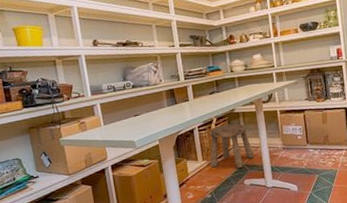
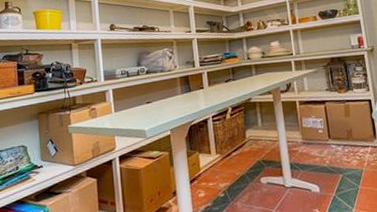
stool: present [209,124,254,169] -> none [223,114,271,165]

